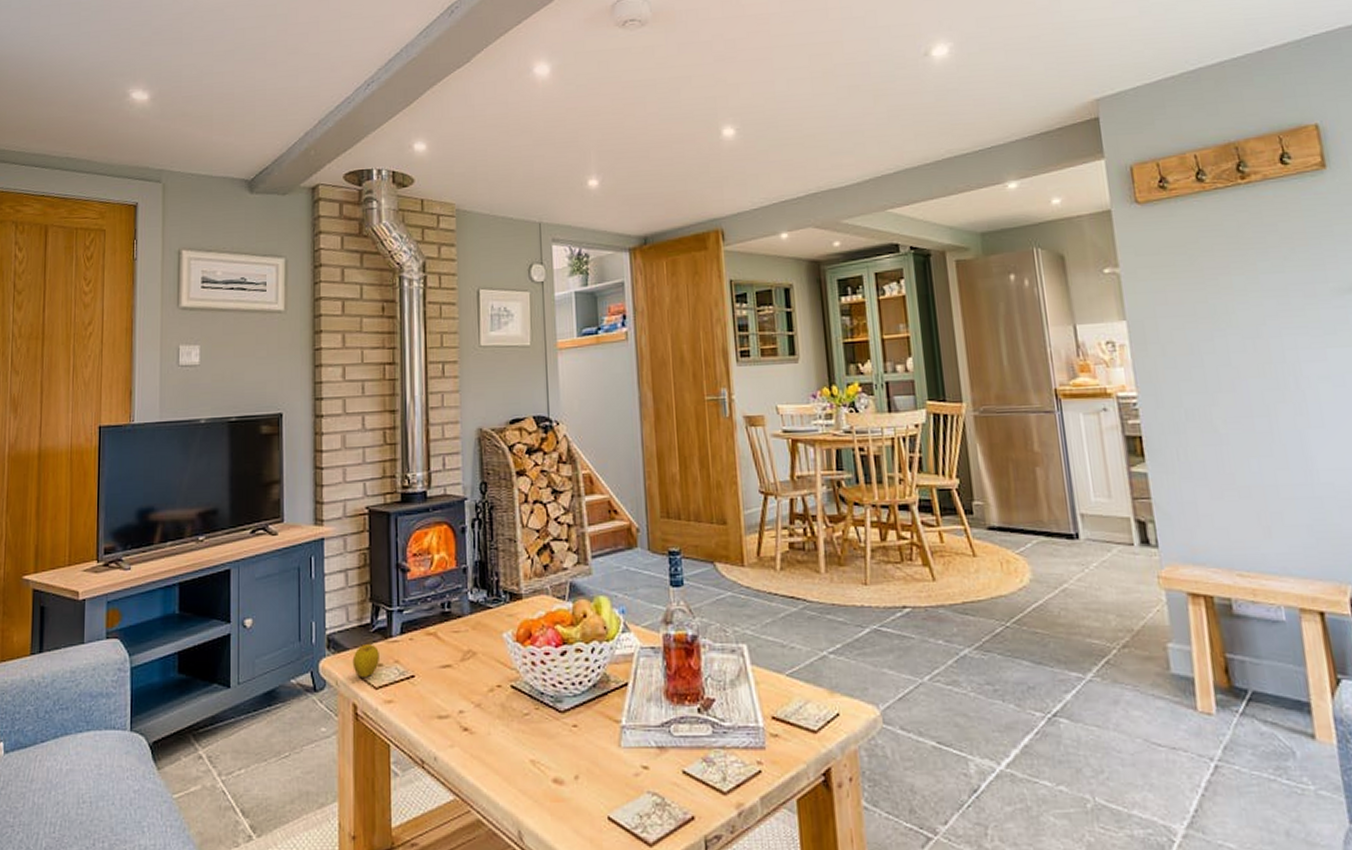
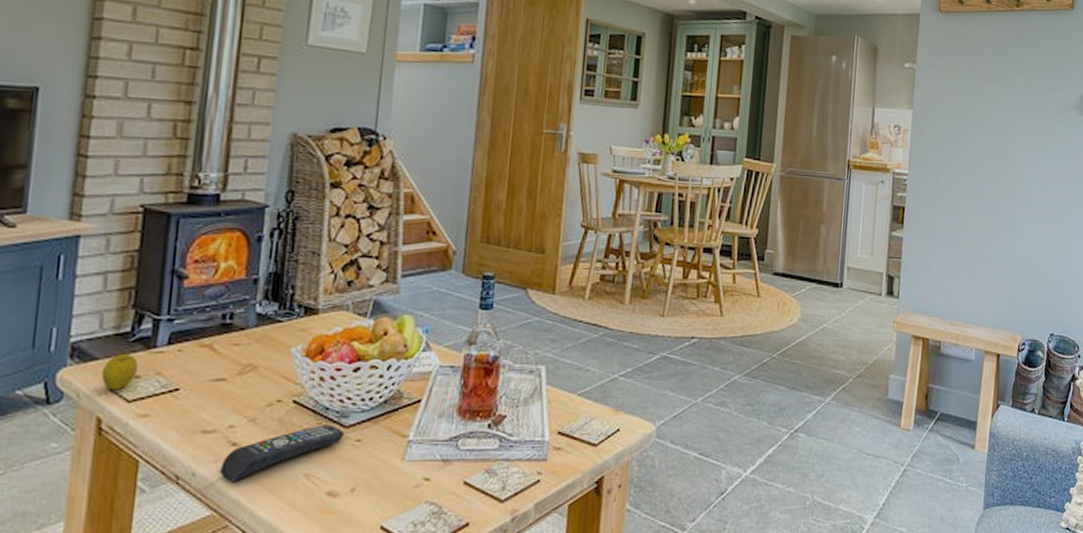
remote control: none [457,709,560,768] -> present [220,424,344,483]

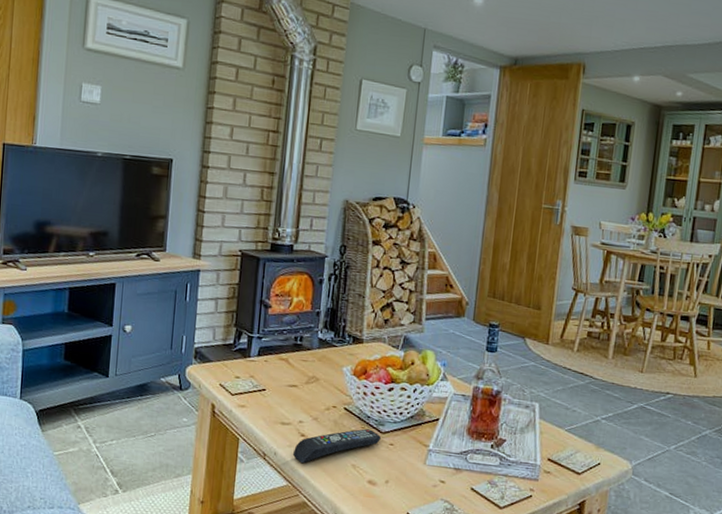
apple: present [101,353,138,391] -> none [214,359,238,386]

